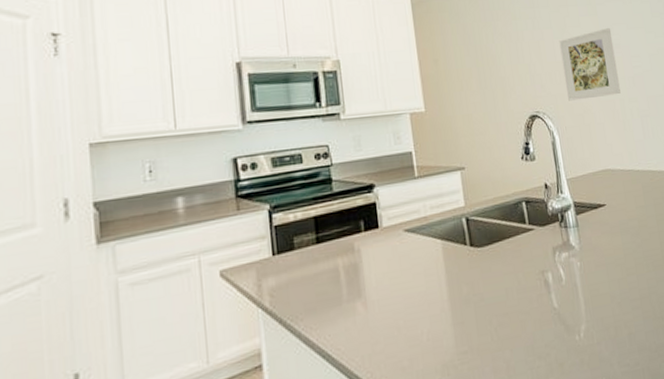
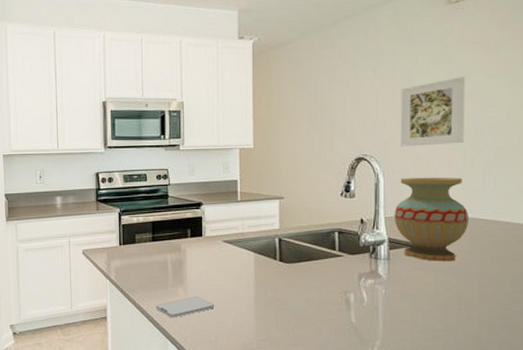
smartphone: none [329,310,404,348] -> present [156,297,215,318]
vase: none [573,129,640,222] -> present [394,177,469,261]

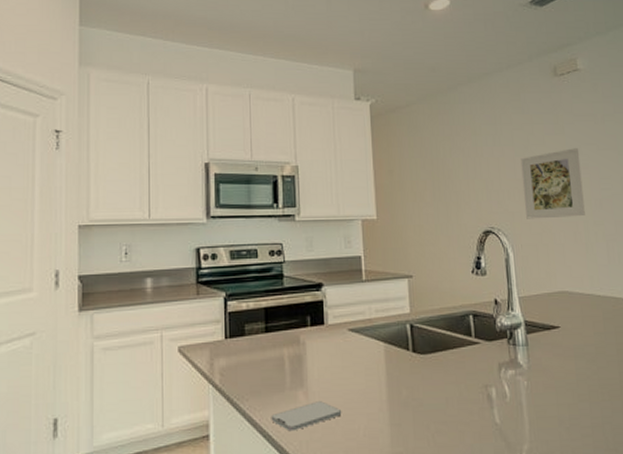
vase: present [394,177,469,261] -> none [527,251,600,346]

